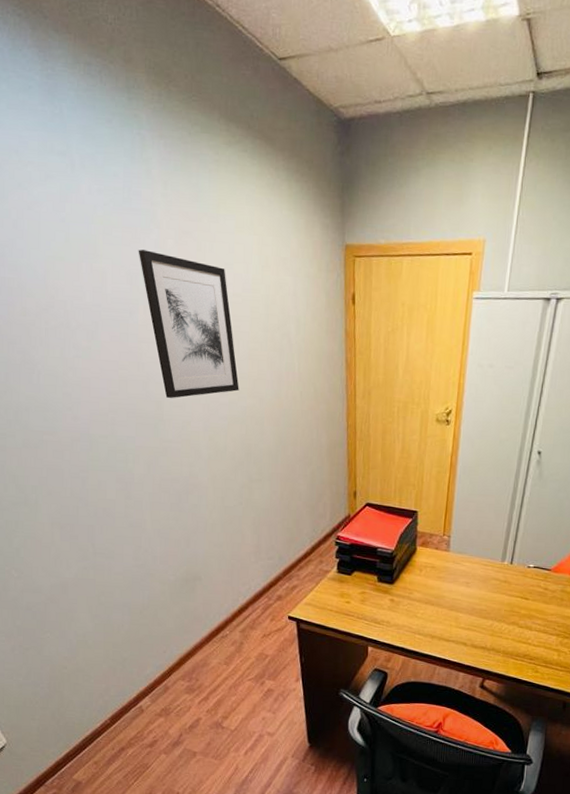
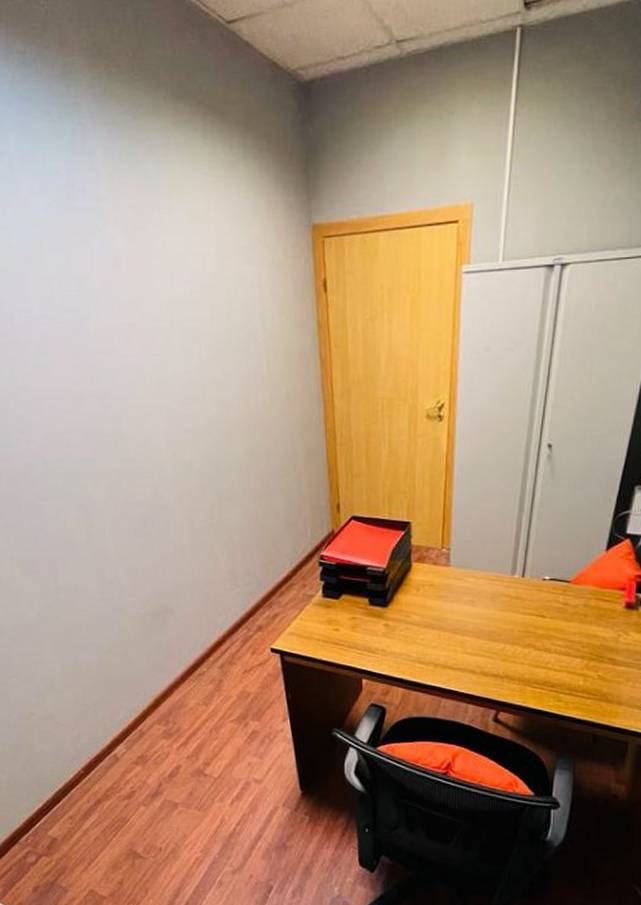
wall art: present [138,249,239,398] -> none [85,251,203,413]

